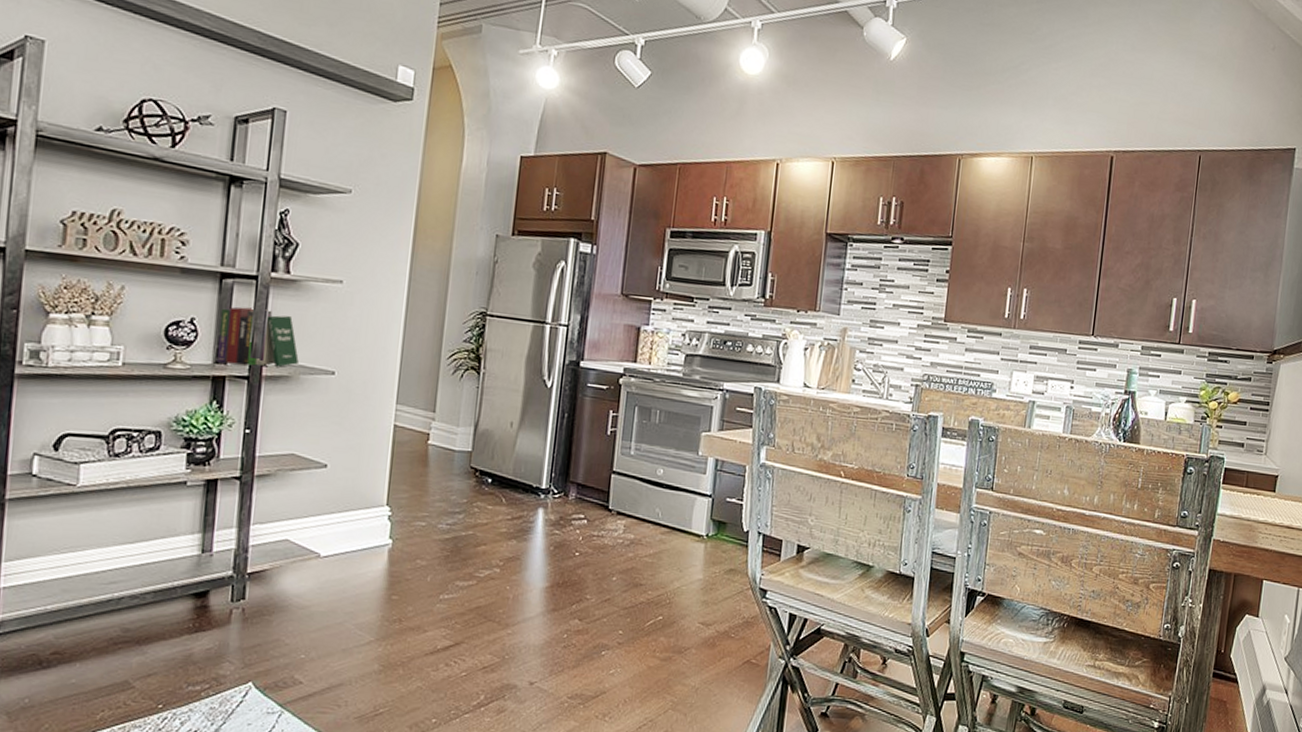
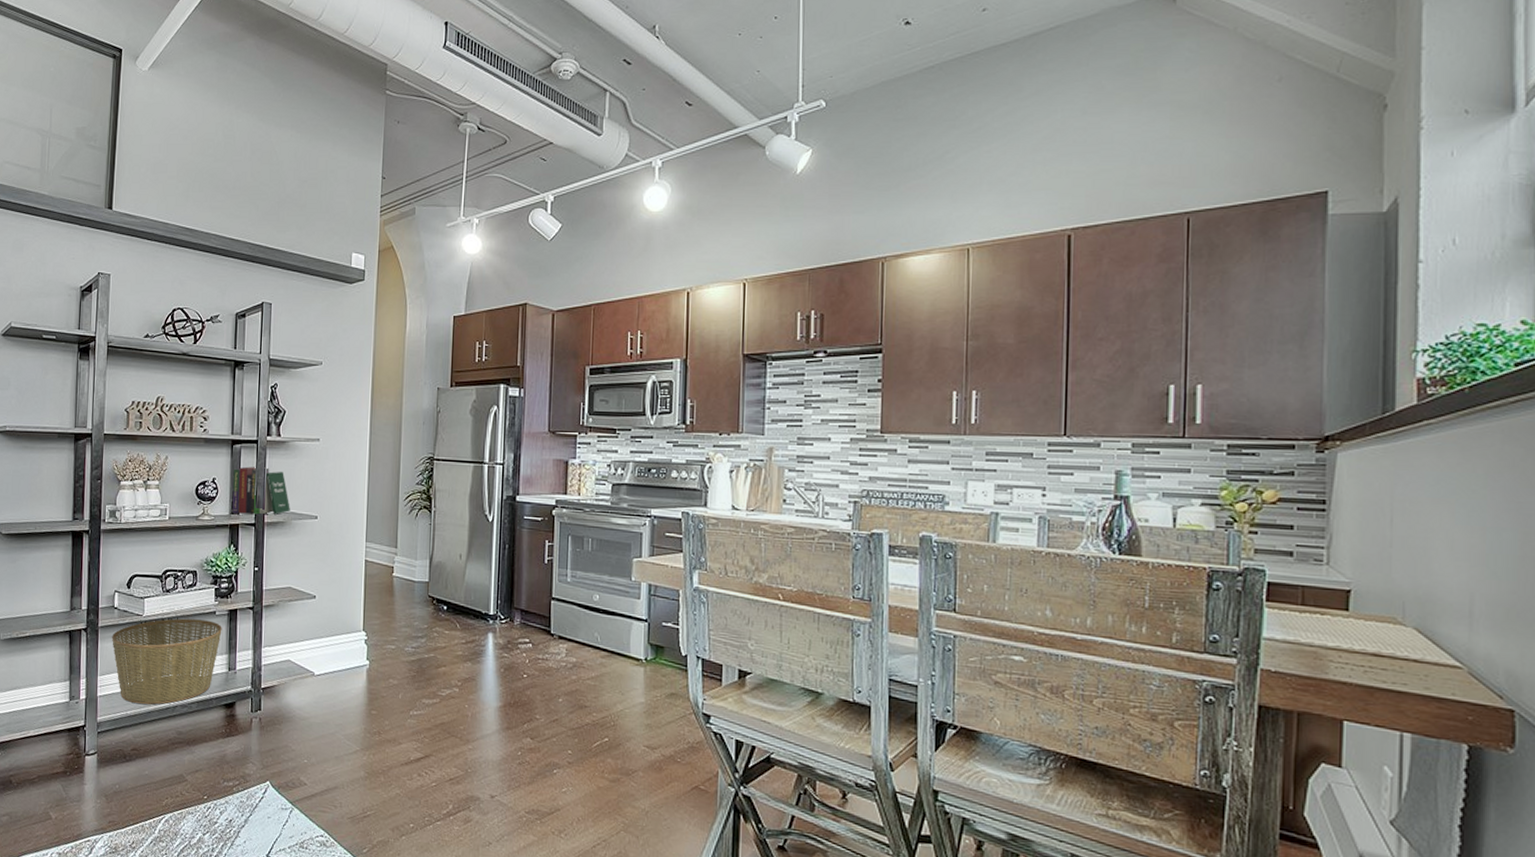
basket: none [26,489,195,597] -> present [112,618,222,705]

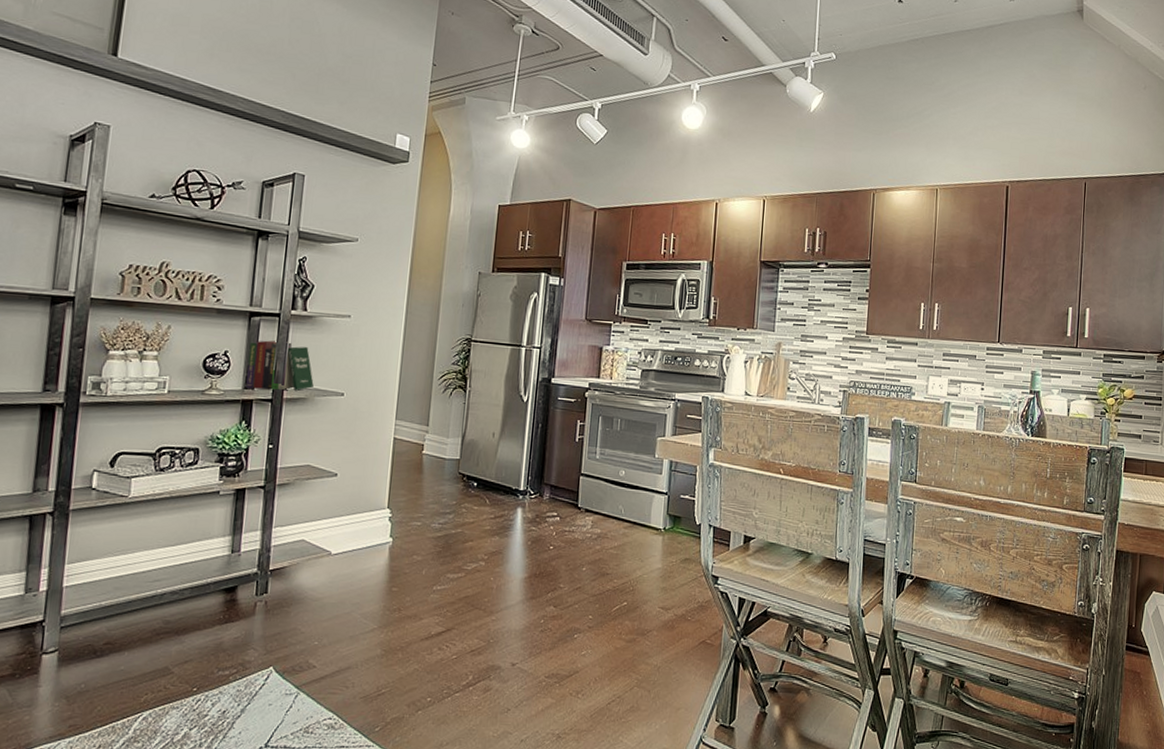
basket: present [112,618,222,705] -> none [86,499,227,594]

